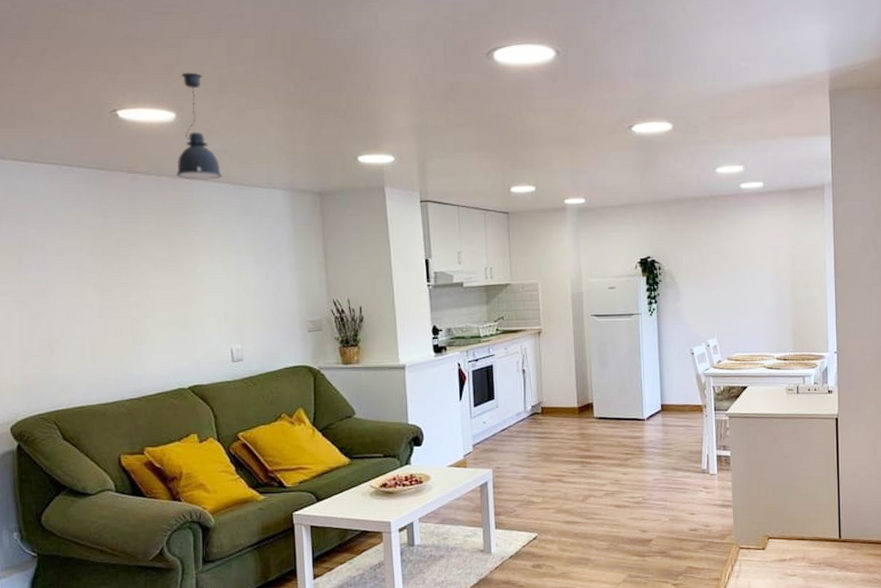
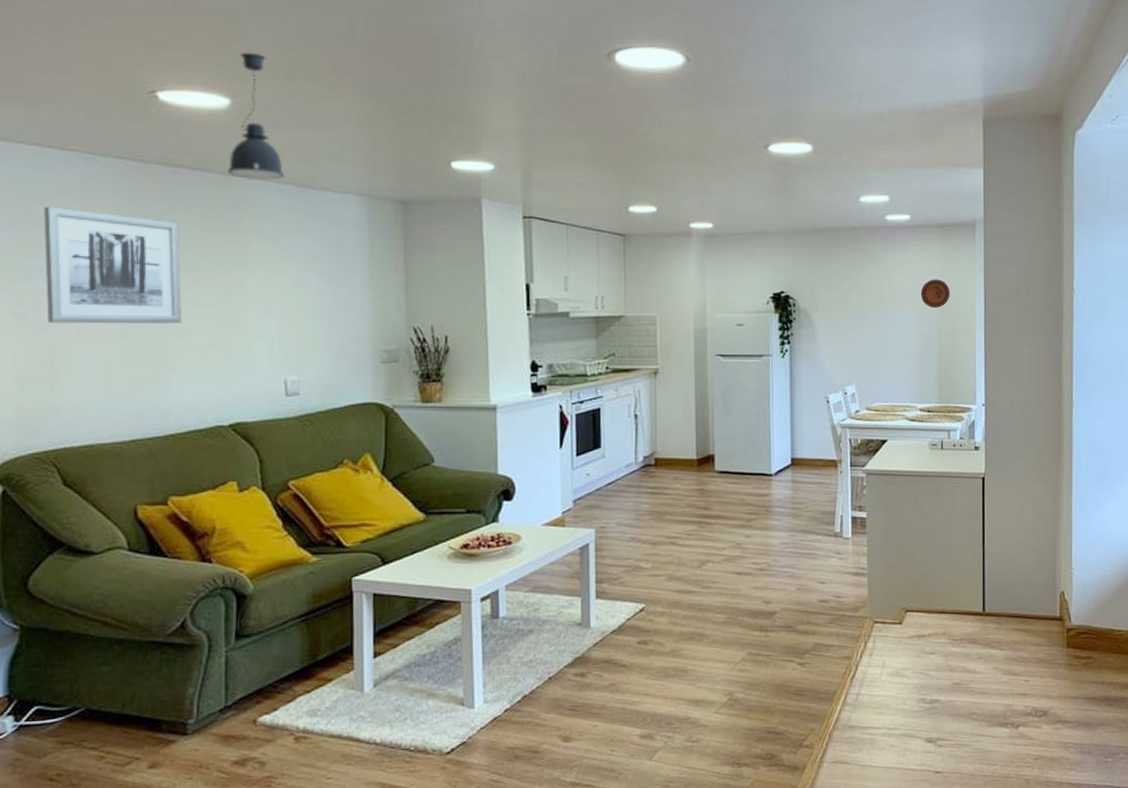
wall art: none [35,211,147,308] -> present [43,206,182,324]
decorative plate: none [774,240,802,267] -> present [920,279,950,309]

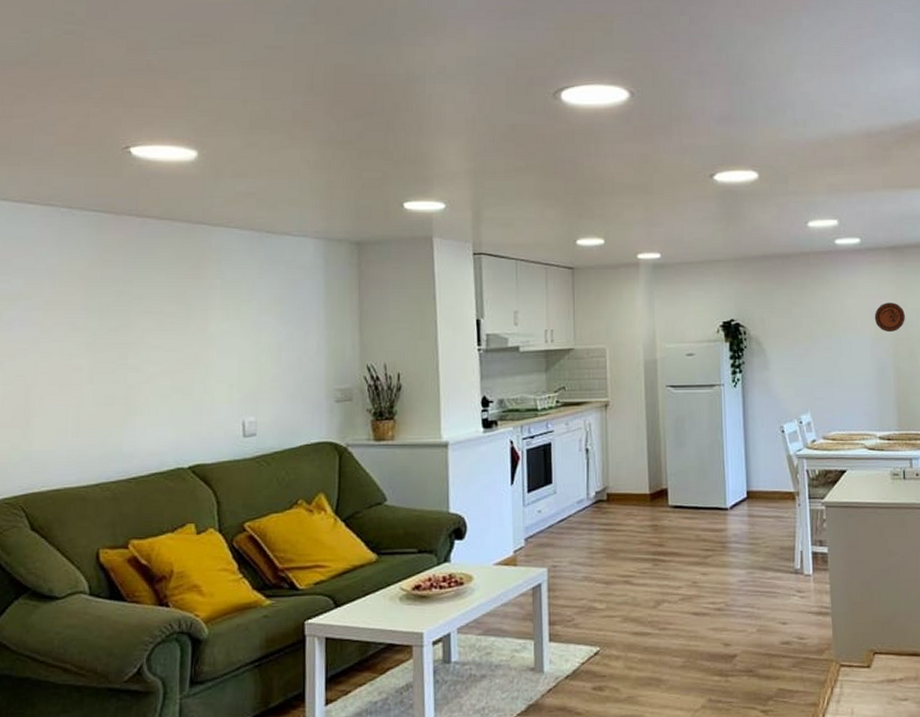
wall art: present [43,206,182,324] -> none [22,259,148,371]
pendant light: present [227,52,284,180] -> none [192,107,246,226]

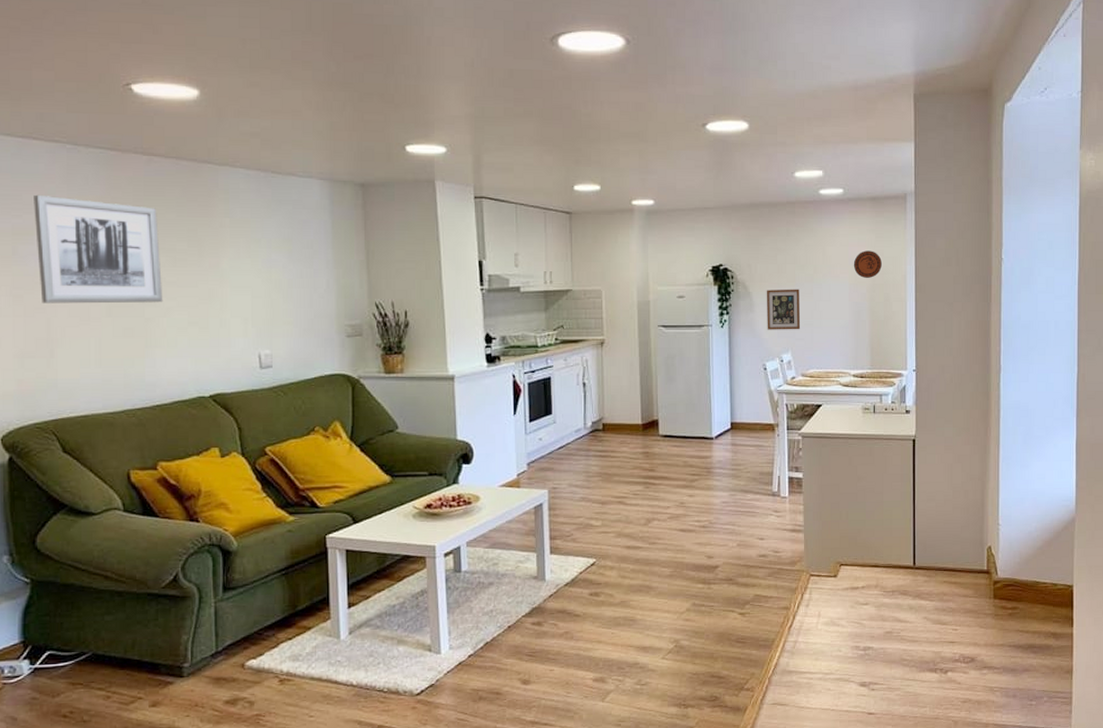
wall art: none [22,259,148,371] -> present [34,194,163,304]
picture frame: none [781,344,820,389] -> present [766,289,801,330]

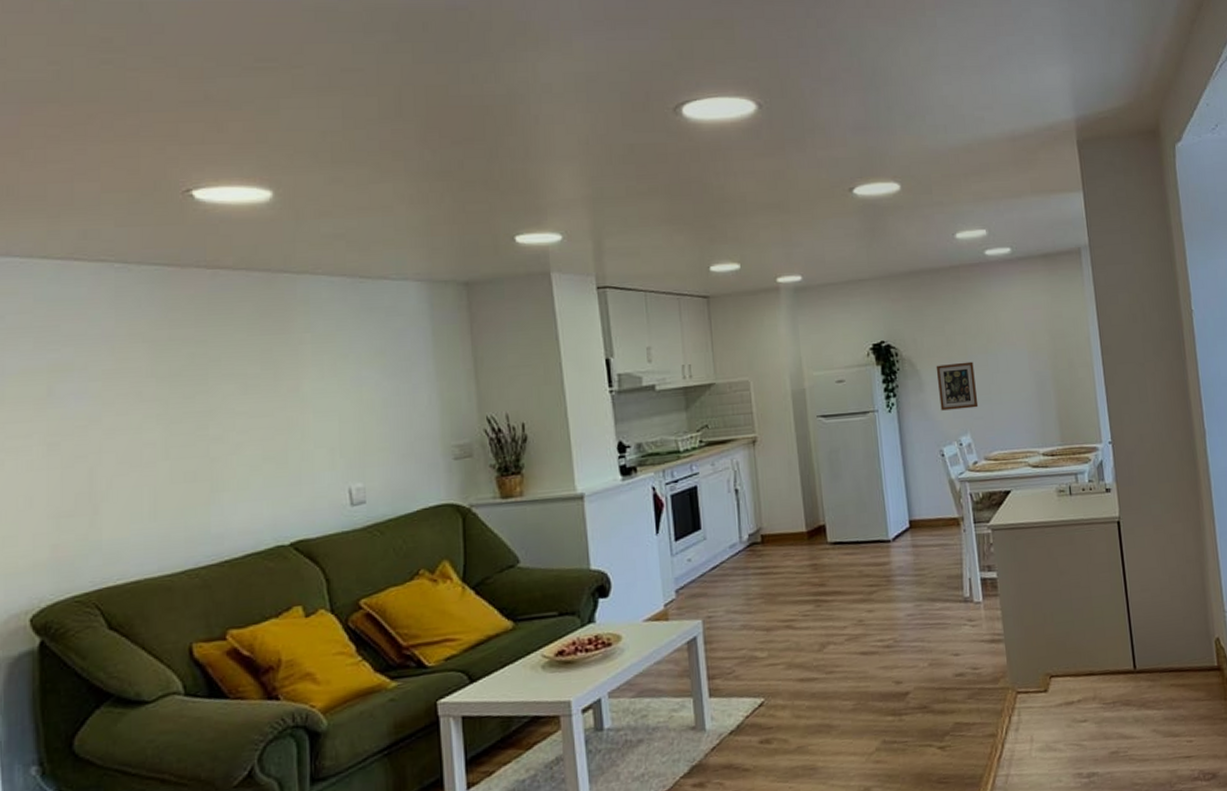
wall art: present [34,194,163,304] -> none [74,323,232,451]
decorative plate: present [853,250,882,279] -> none [1030,313,1062,345]

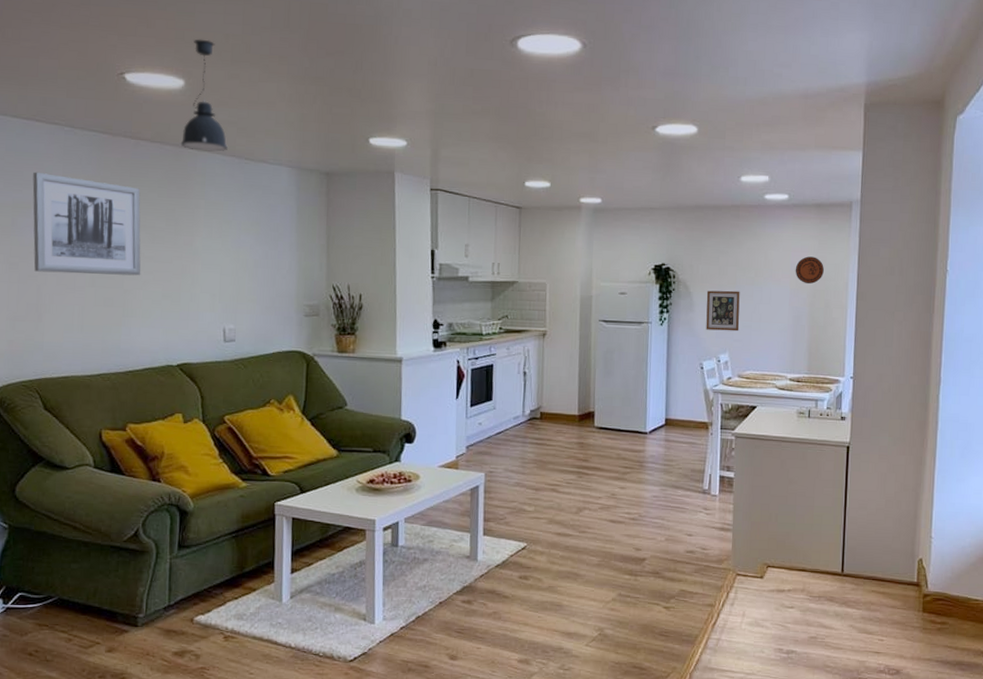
wall art: none [74,323,232,451] -> present [32,171,141,276]
pendant light: none [272,139,335,274] -> present [180,39,228,152]
decorative plate: none [1030,313,1062,345] -> present [795,256,824,284]

